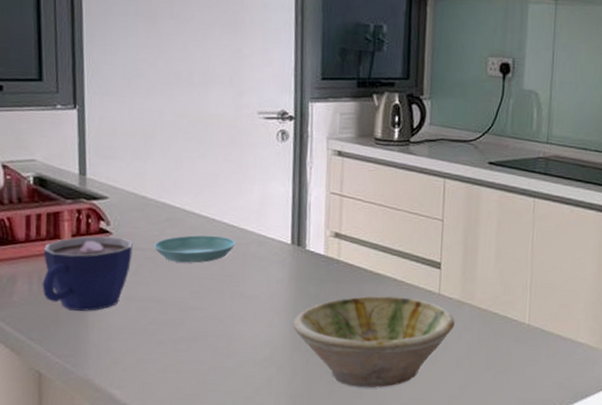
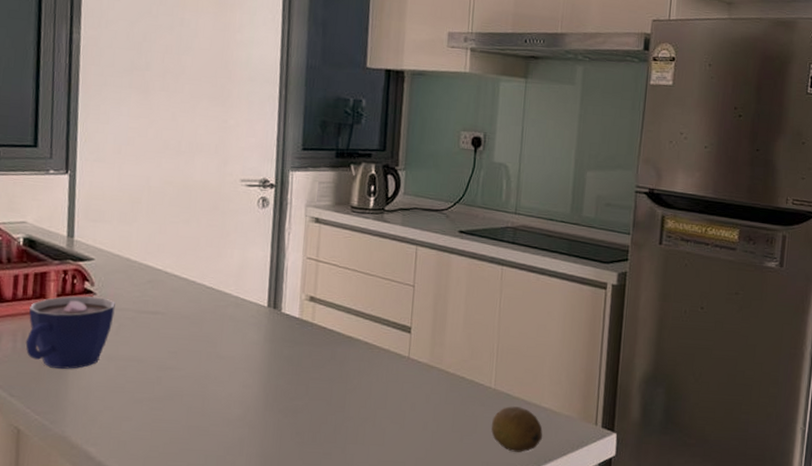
saucer: present [153,235,236,263] -> none [135,297,215,324]
bowl: present [293,296,455,388] -> none [266,358,423,449]
fruit: none [526,342,579,388] -> present [491,406,543,452]

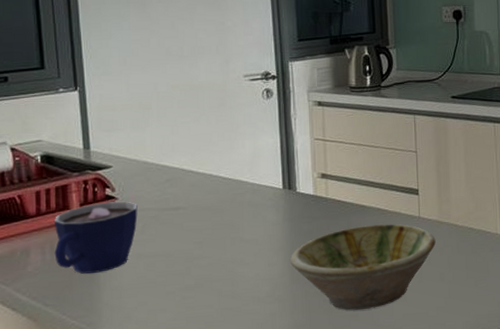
bowl: none [266,358,423,449] -> present [290,224,436,310]

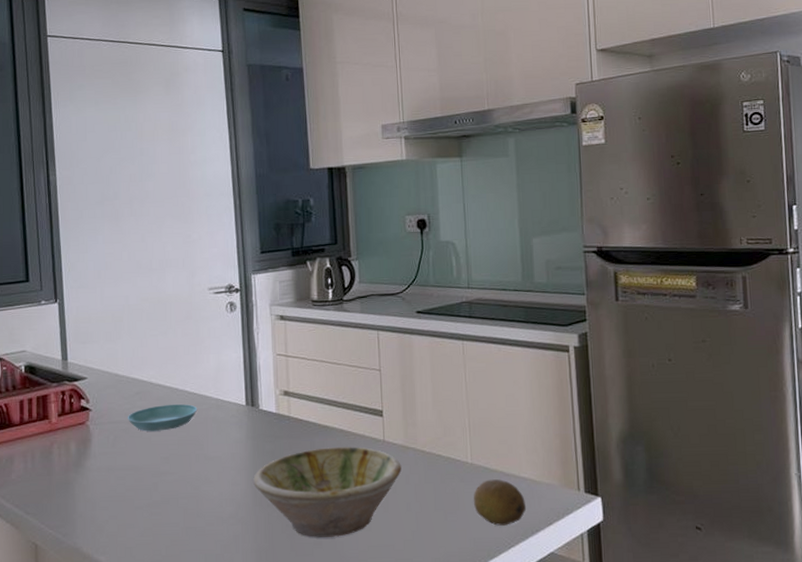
cup: present [53,201,138,274] -> none [35,413,109,484]
saucer: none [157,189,233,218] -> present [127,404,198,432]

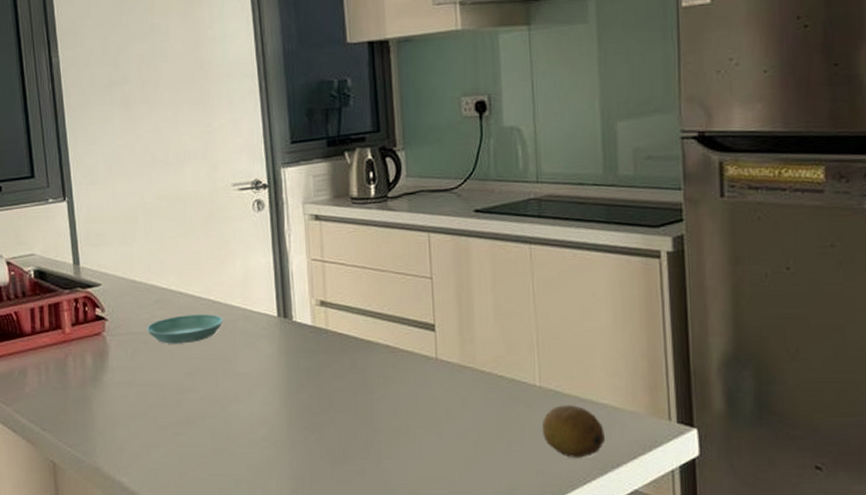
bowl: present [253,447,402,538] -> none [287,365,457,465]

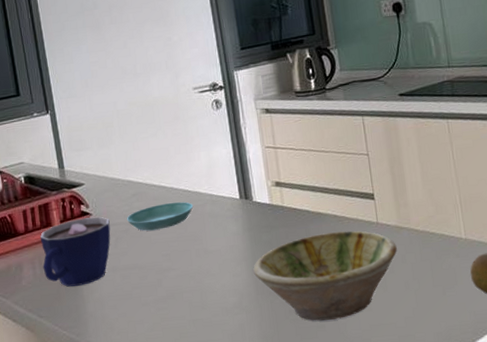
cup: none [47,323,128,399] -> present [39,216,111,287]
bowl: none [287,365,457,465] -> present [253,231,397,321]

